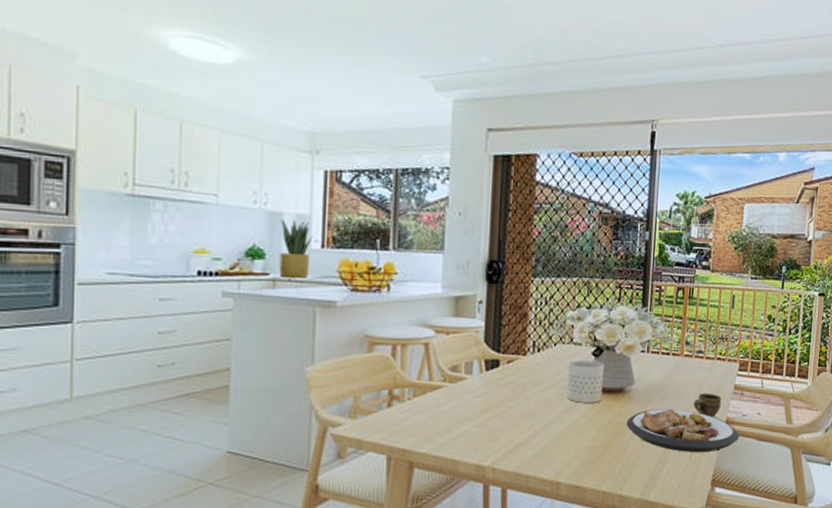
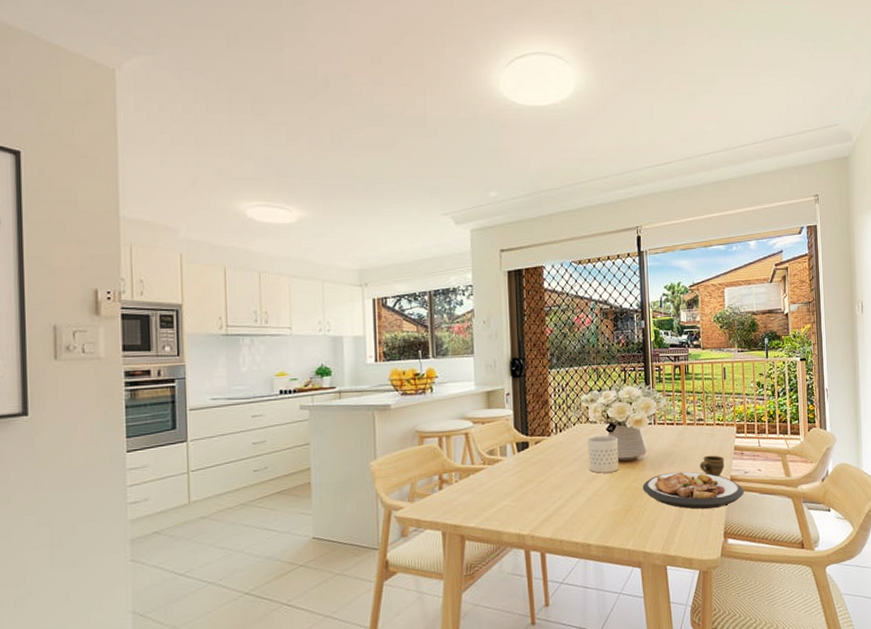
planter: present [279,219,313,280] -> none [341,340,368,390]

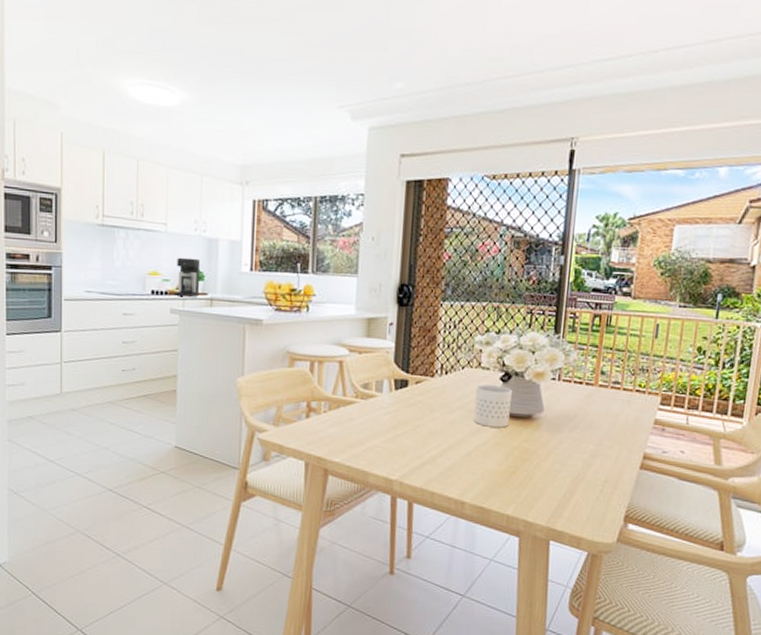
coffee maker: none [303,356,328,394] -> present [174,257,201,298]
plate: present [642,471,744,509] -> none [533,438,658,487]
cup: present [699,455,725,476] -> none [607,425,640,451]

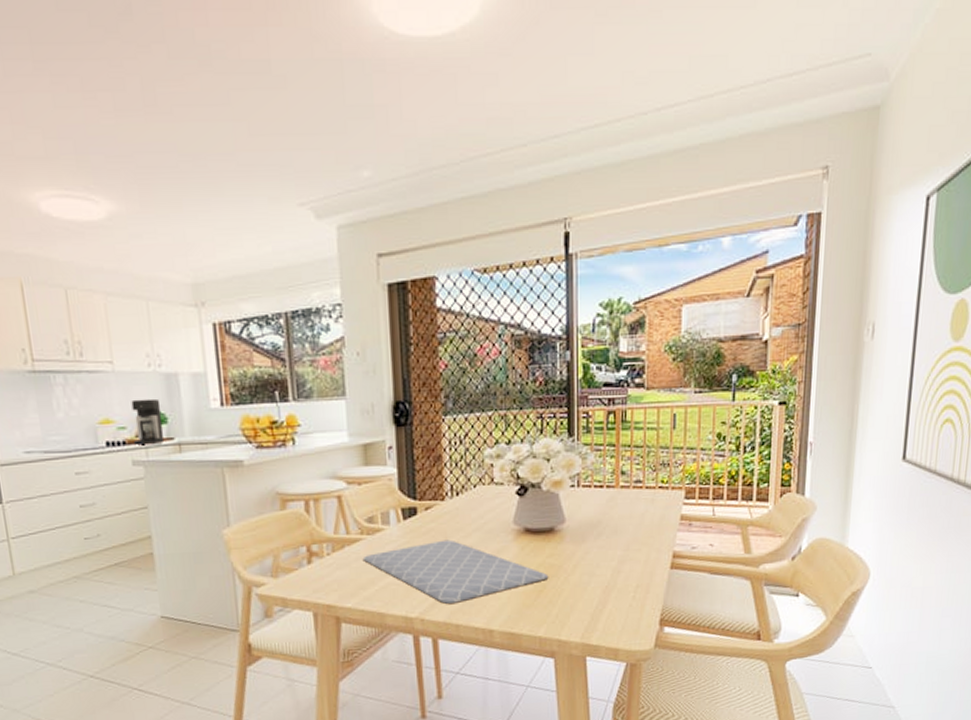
placemat: none [354,412,523,472] -> present [362,539,549,604]
mug: present [473,383,513,428] -> none [491,500,532,547]

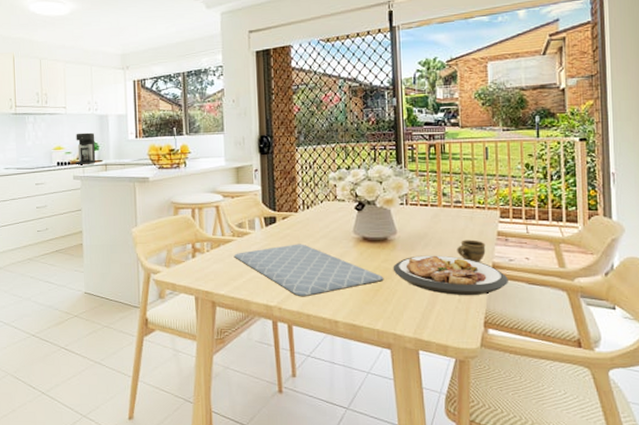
plate: none [559,546,689,592] -> present [393,255,508,295]
cup: none [634,526,667,552] -> present [457,239,486,262]

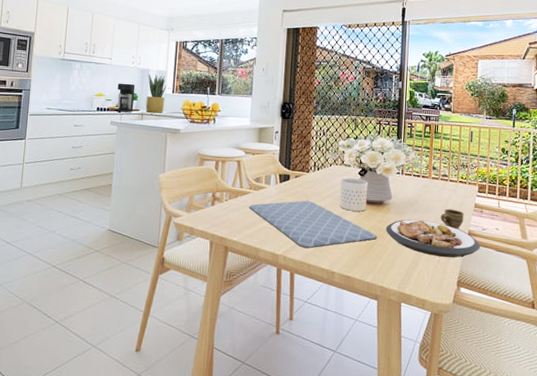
planter: none [107,118,129,163] -> present [145,74,167,114]
mug: none [335,213,369,251] -> present [339,177,369,212]

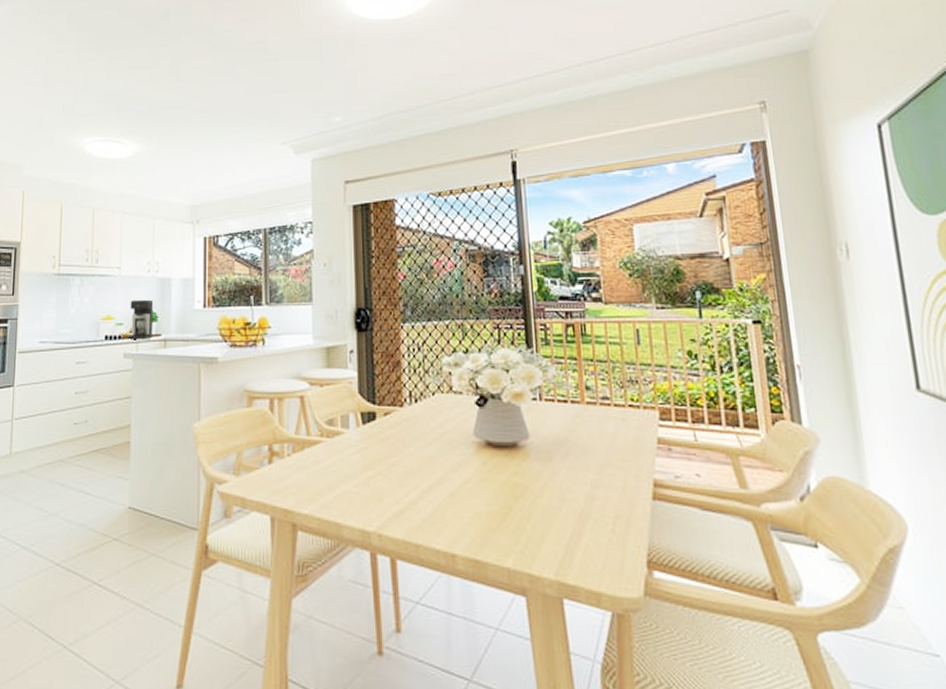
planter: present [145,74,167,114] -> none [169,282,196,338]
placemat: present [249,200,378,248] -> none [321,448,515,519]
mug: present [339,177,369,212] -> none [450,410,493,460]
plate: present [385,219,480,258] -> none [525,467,676,523]
cup: present [440,208,464,229] -> none [606,448,644,478]

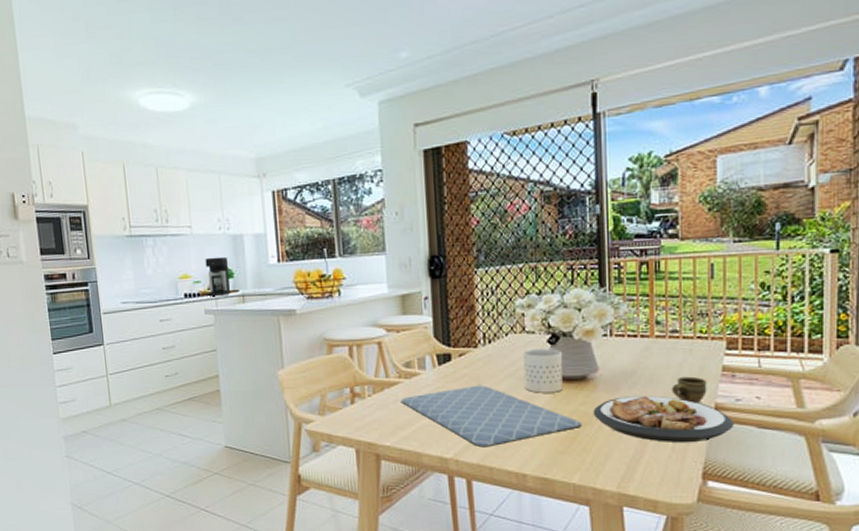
placemat: none [321,448,515,519] -> present [400,385,582,446]
mug: none [450,410,493,460] -> present [523,348,564,393]
plate: none [525,467,676,523] -> present [593,395,734,442]
cup: none [606,448,644,478] -> present [671,376,707,403]

